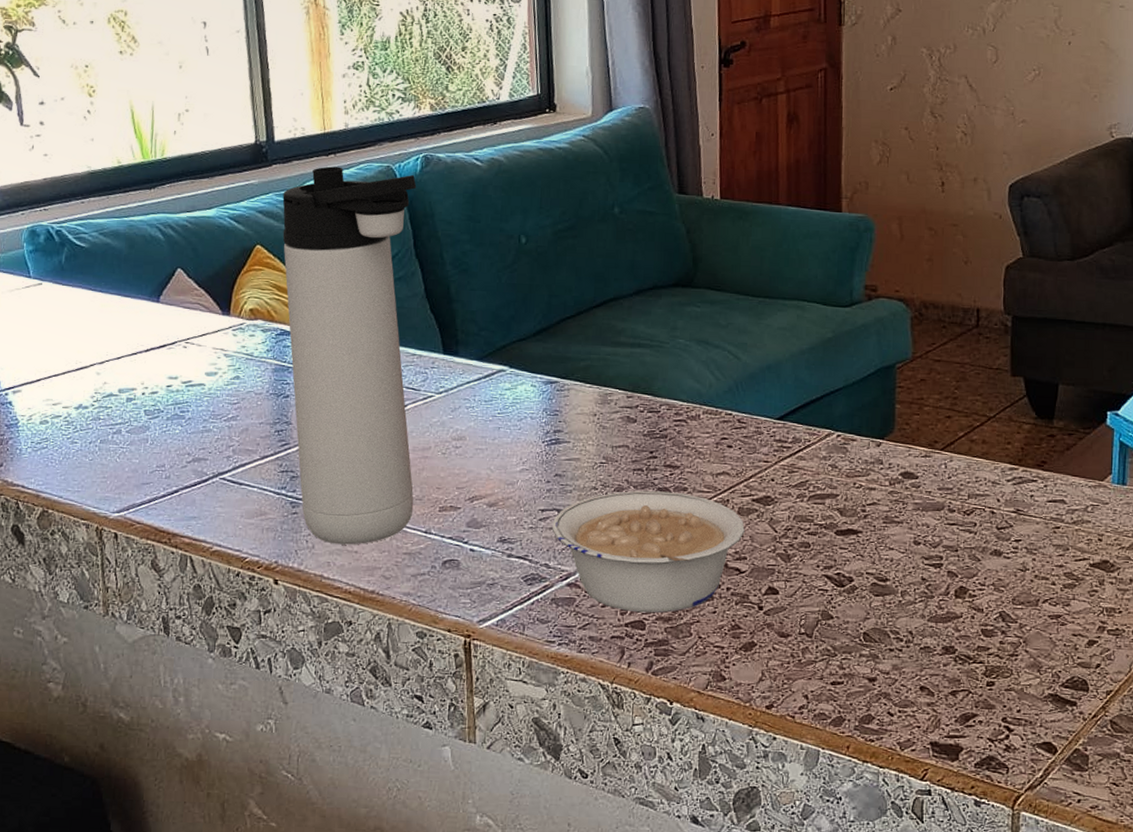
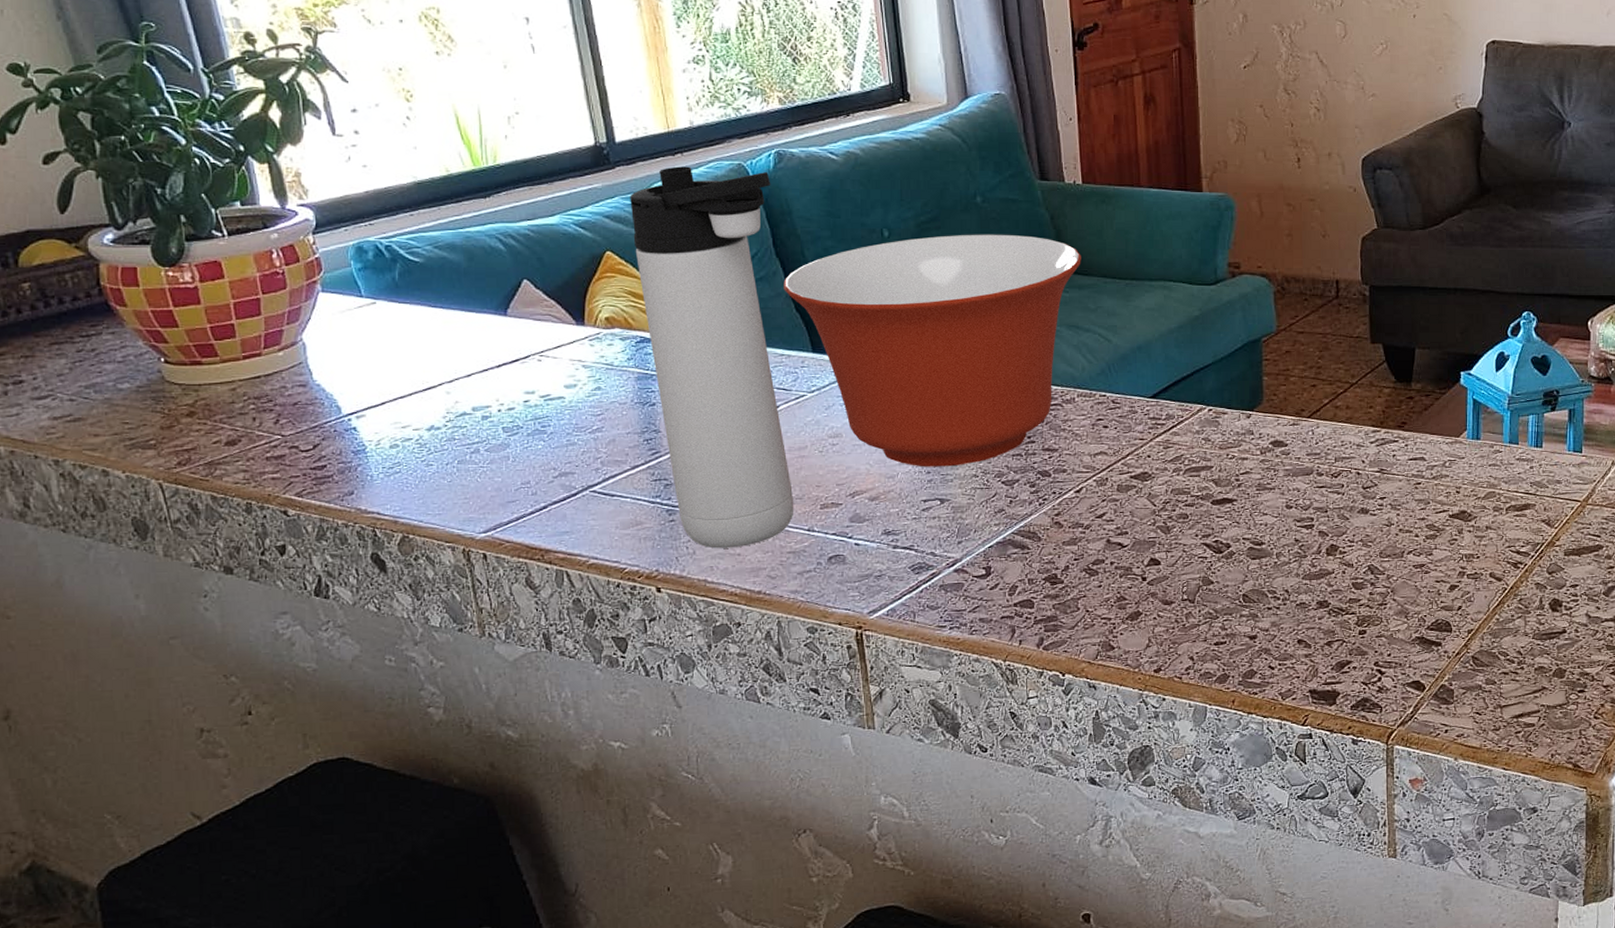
mixing bowl: none [420,244,715,477] -> present [783,234,1081,467]
legume: present [553,490,745,614] -> none [936,474,1125,592]

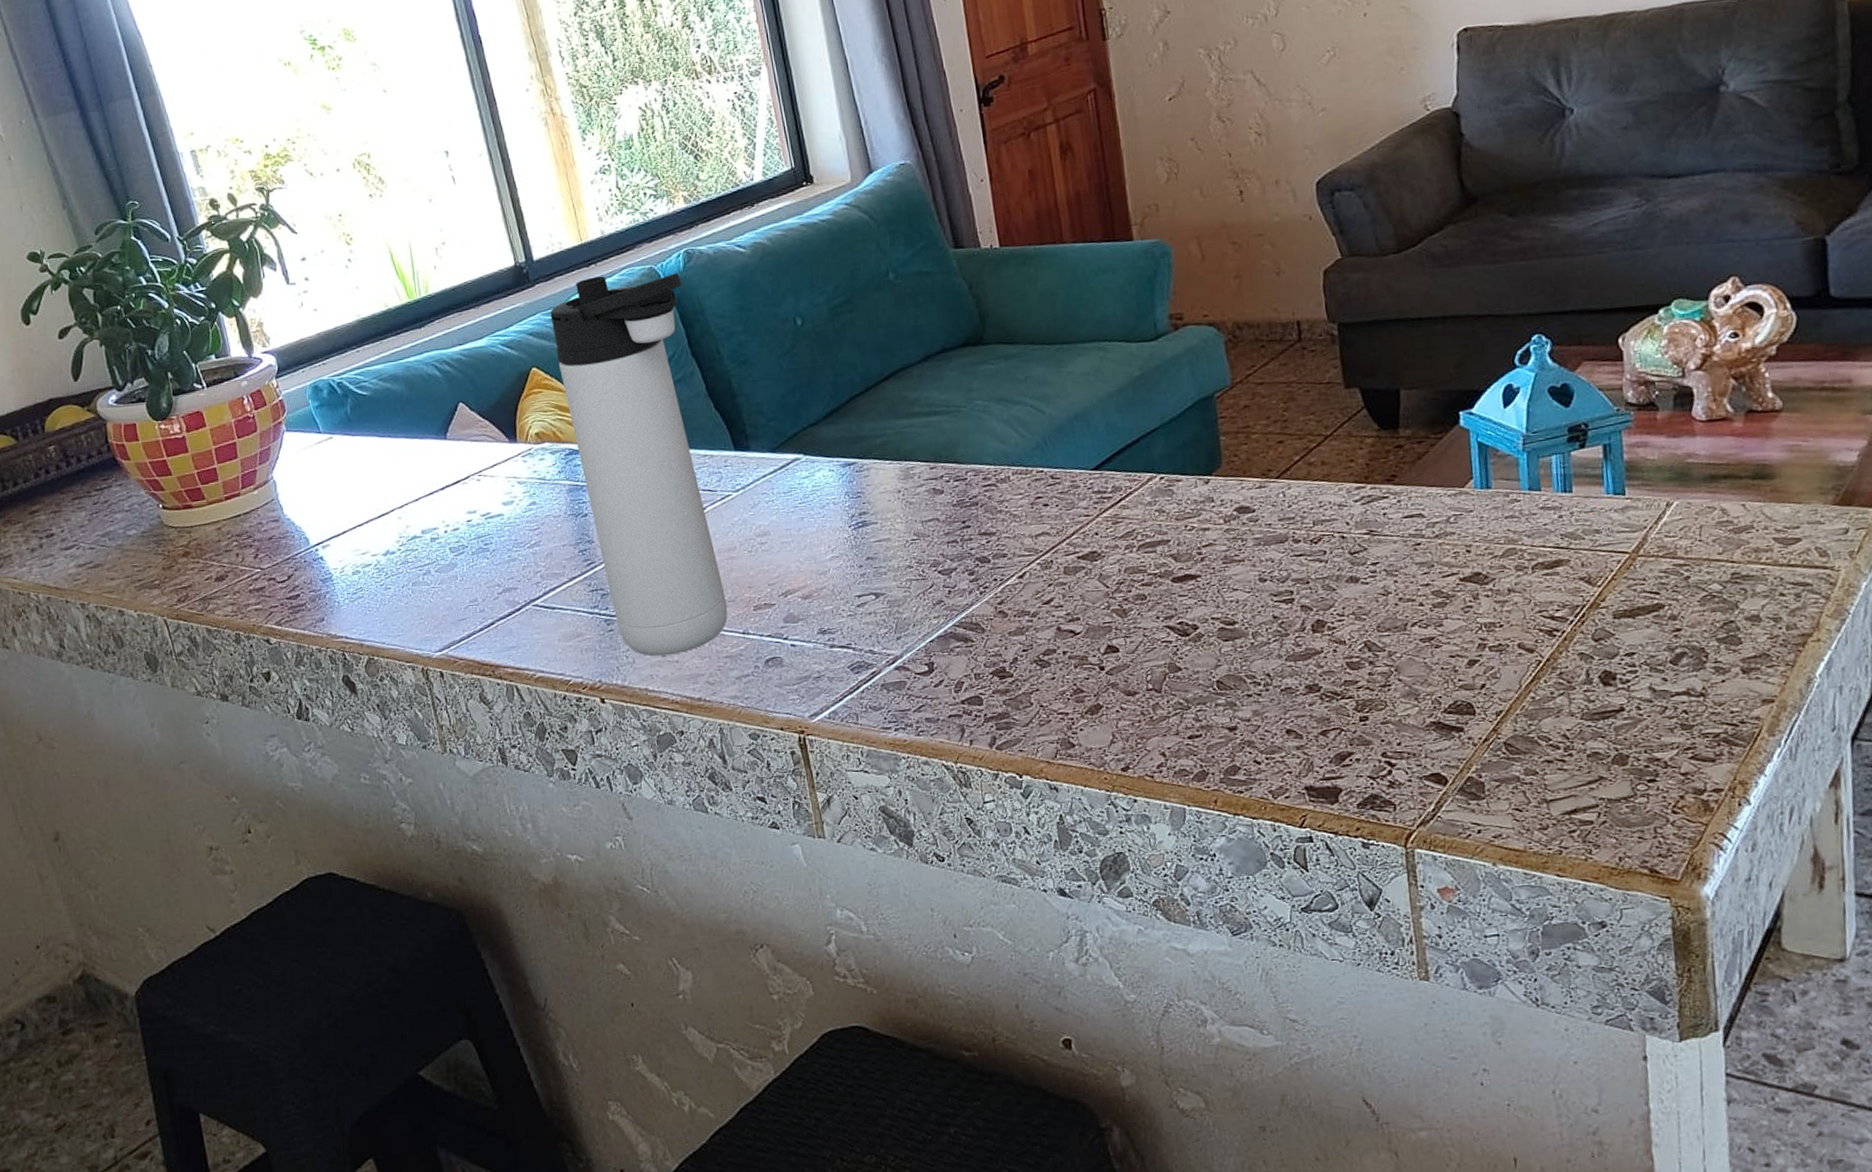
mixing bowl: present [783,234,1081,467] -> none [701,308,1005,561]

